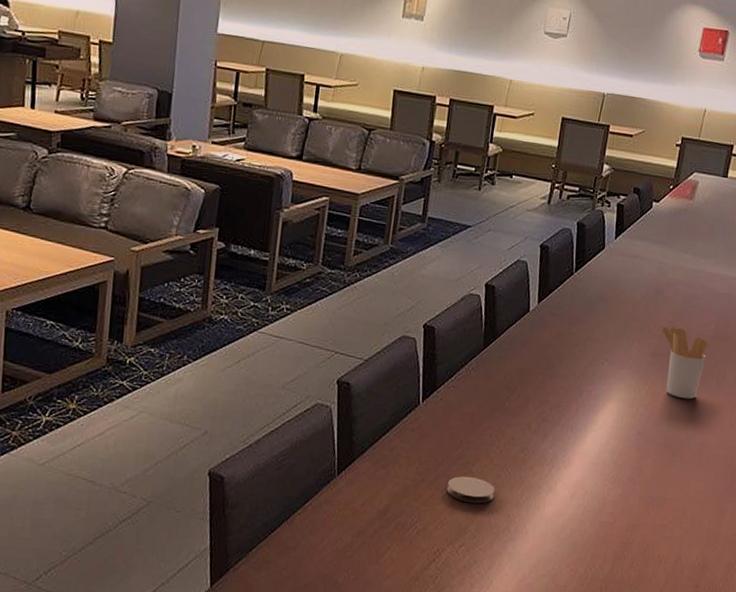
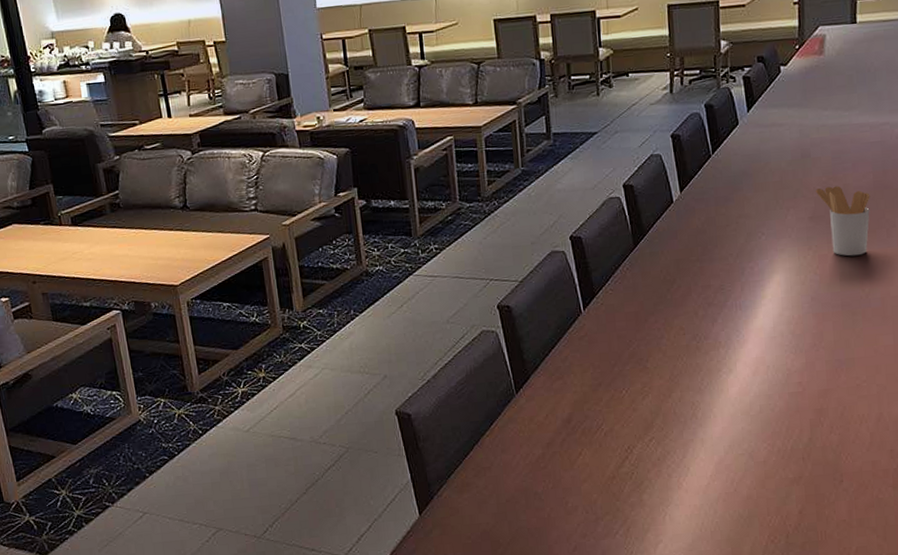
coaster: present [447,476,495,504] -> none [625,372,675,398]

